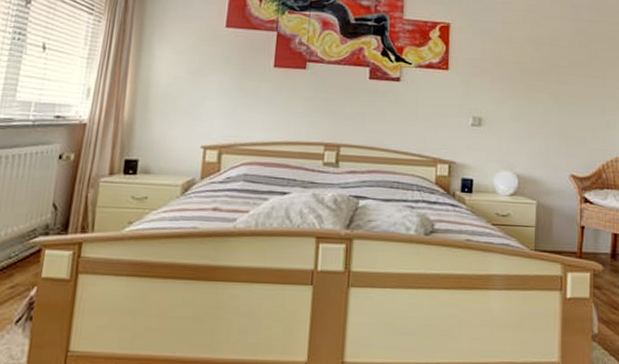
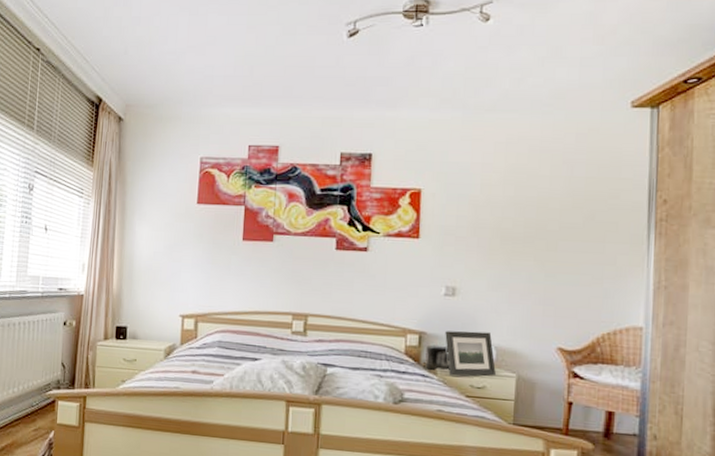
alarm clock: none [454,174,478,200] -> present [425,344,450,371]
picture frame: none [472,160,518,205] -> present [445,331,496,376]

